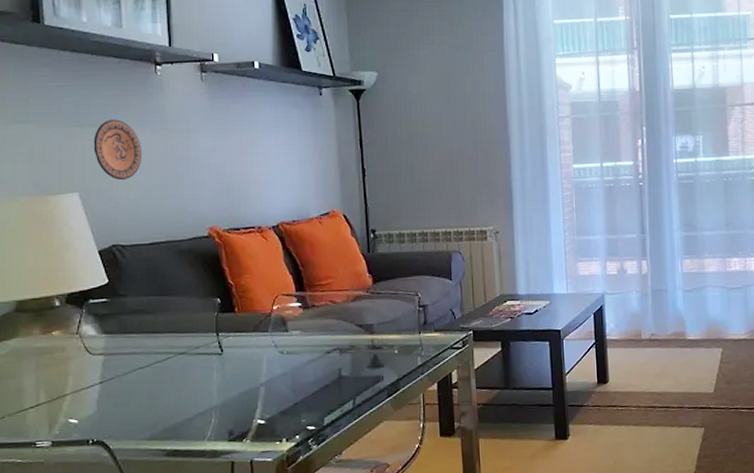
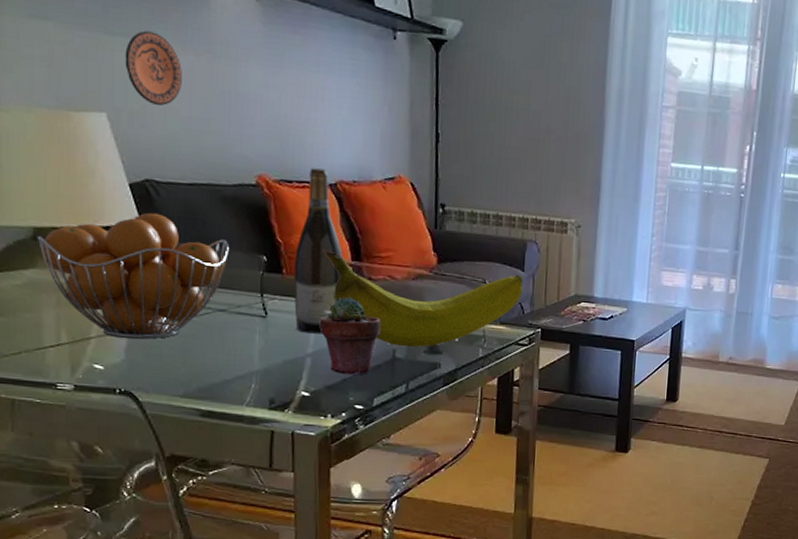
fruit basket: none [19,273,187,392] -> present [37,212,229,340]
wine bottle: none [245,214,288,364] -> present [293,168,343,334]
fruit: none [270,284,452,365] -> present [323,250,523,347]
potted succulent: none [270,325,326,399] -> present [319,297,381,375]

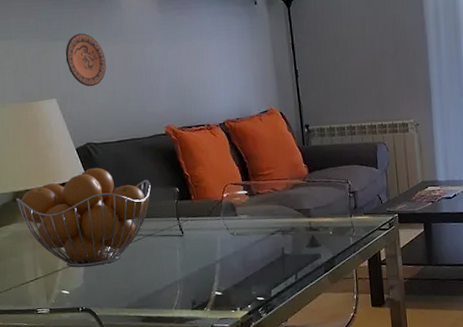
wine bottle: present [293,168,343,334] -> none [199,113,235,244]
potted succulent: present [319,297,381,375] -> none [223,210,271,274]
fruit: present [323,250,523,347] -> none [220,172,379,245]

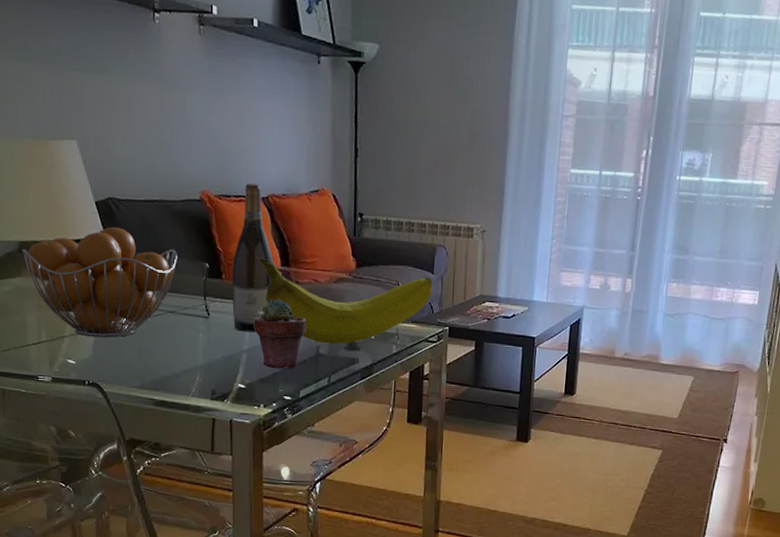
decorative plate: present [65,33,106,87] -> none [91,66,138,133]
wine bottle: none [199,113,235,244] -> present [232,183,274,333]
fruit: none [220,172,379,245] -> present [257,257,433,344]
potted succulent: none [223,210,271,274] -> present [253,299,307,370]

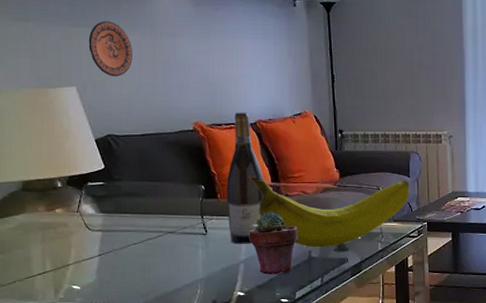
fruit basket: present [22,226,177,338] -> none [25,160,174,263]
decorative plate: none [91,66,138,133] -> present [88,21,133,77]

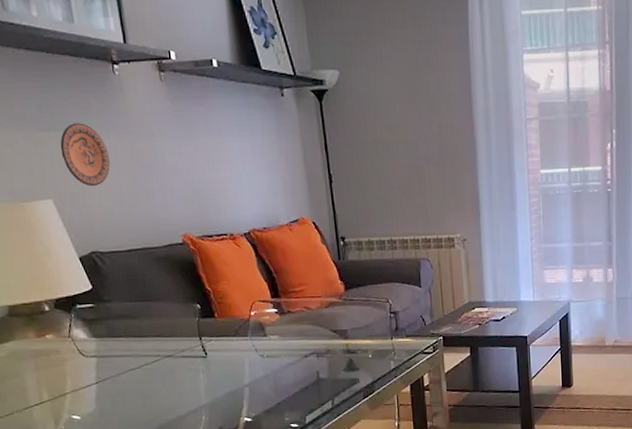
wine bottle: present [226,112,264,244] -> none [223,221,264,367]
fruit: present [249,176,410,248] -> none [246,291,422,368]
potted succulent: present [249,212,298,275] -> none [251,330,304,399]

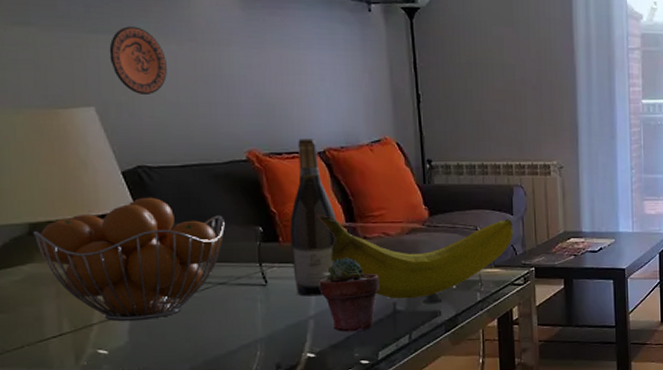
fruit basket: none [12,279,168,391] -> present [32,197,225,322]
wine bottle: none [223,221,264,367] -> present [290,139,337,297]
fruit: none [246,291,422,368] -> present [317,215,514,299]
potted succulent: none [251,330,304,399] -> present [319,257,380,332]

